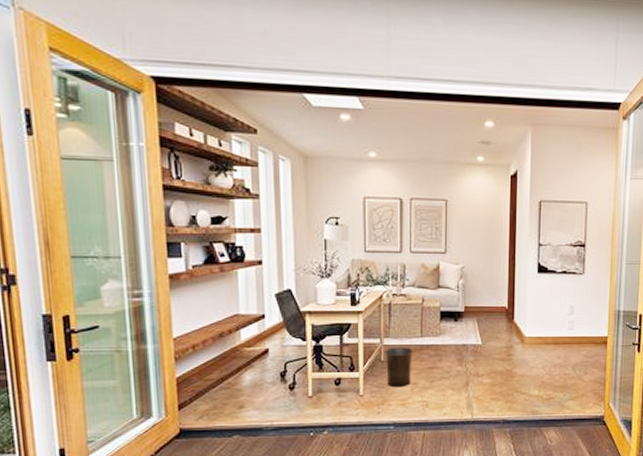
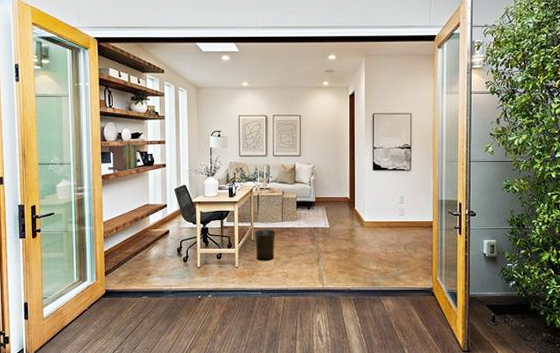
books: none [174,230,222,268] -> present [106,143,138,170]

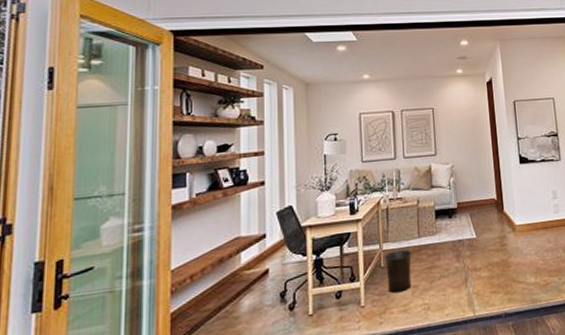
books: present [106,143,138,170] -> none [180,159,226,198]

